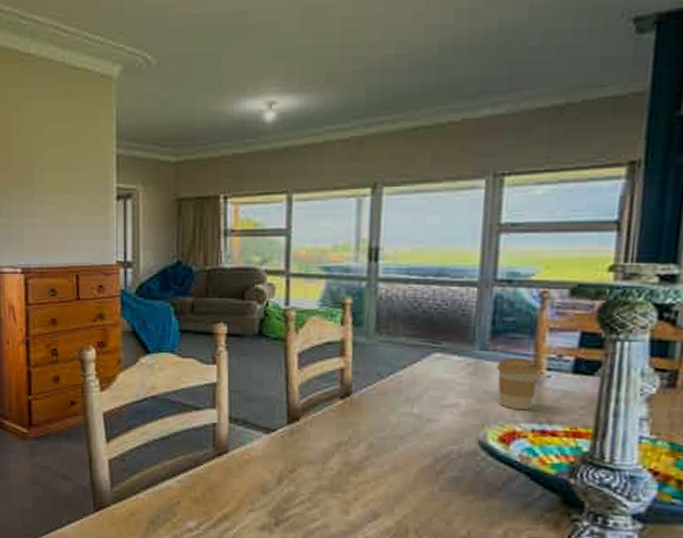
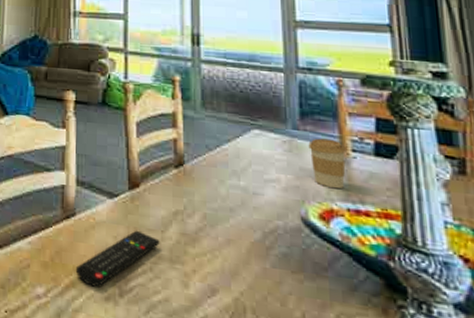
remote control: none [228,463,320,518] -> present [75,230,160,287]

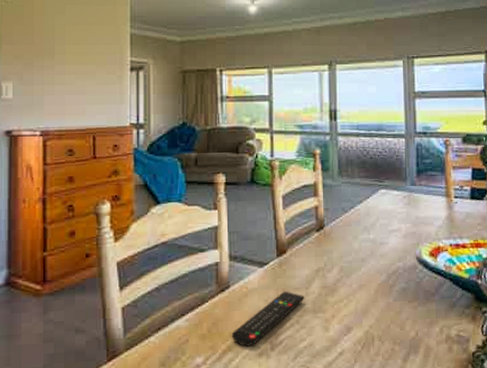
coffee cup: present [308,138,346,189] -> none [423,190,450,230]

